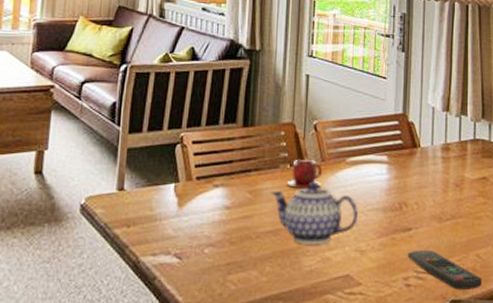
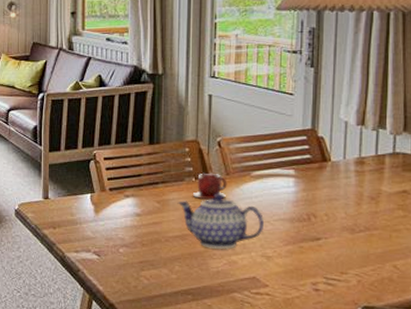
remote control: present [407,249,483,290] -> none [316,258,400,298]

